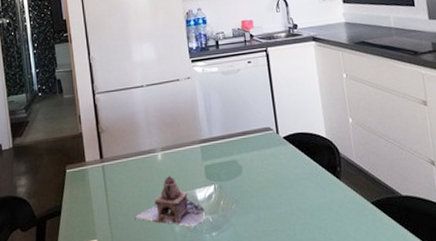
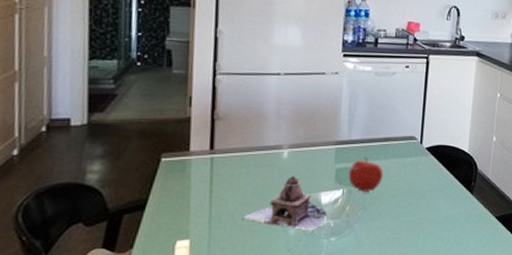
fruit: none [216,152,249,187] -> present [348,157,384,193]

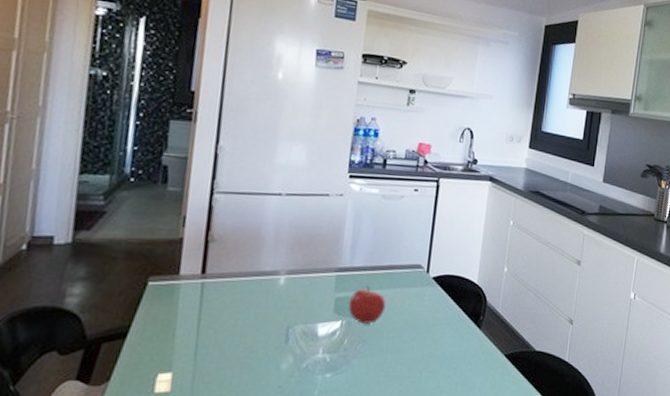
teapot: present [242,176,328,231] -> none [231,304,324,366]

